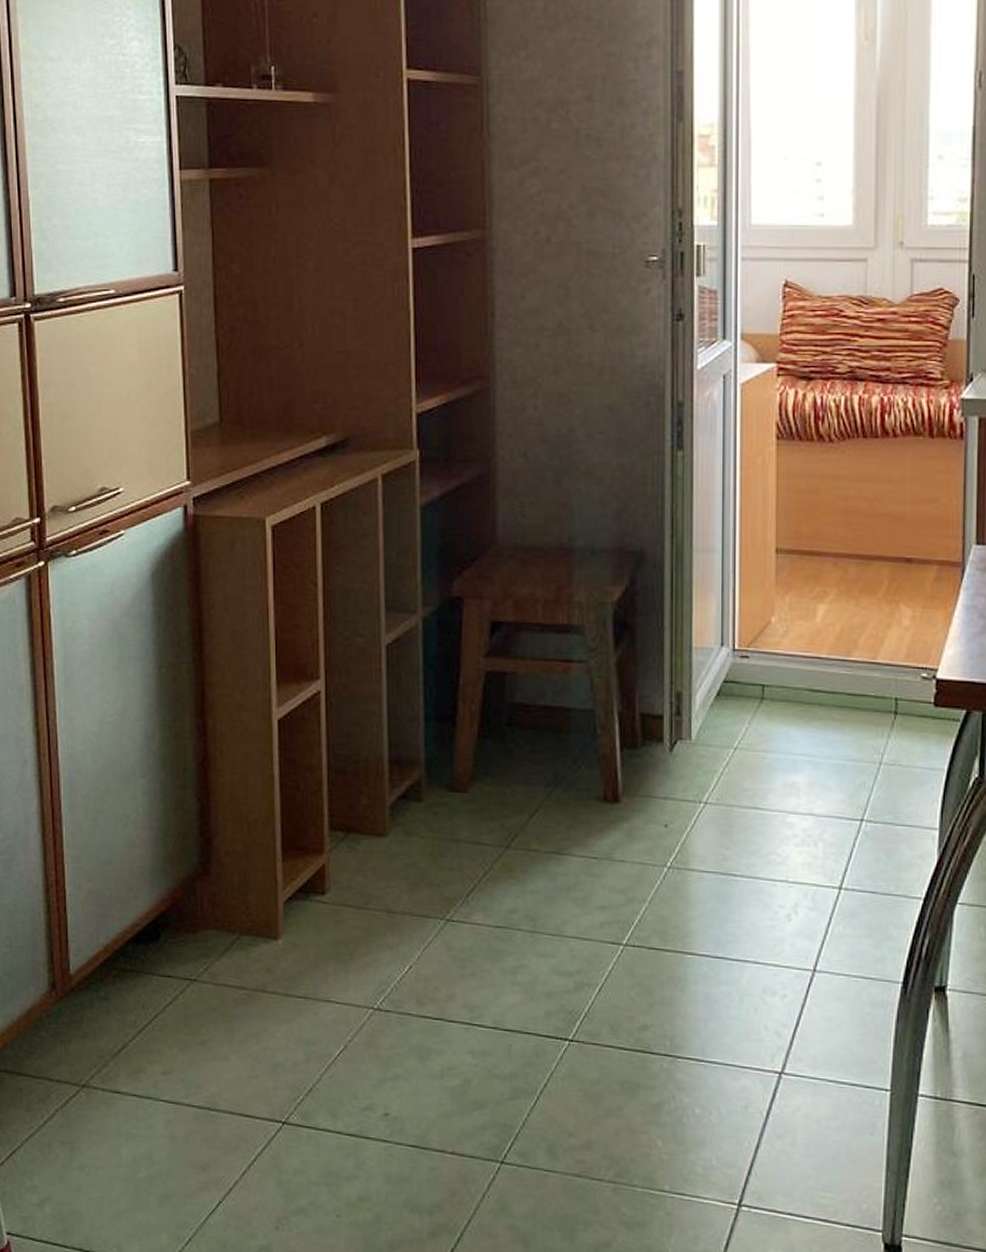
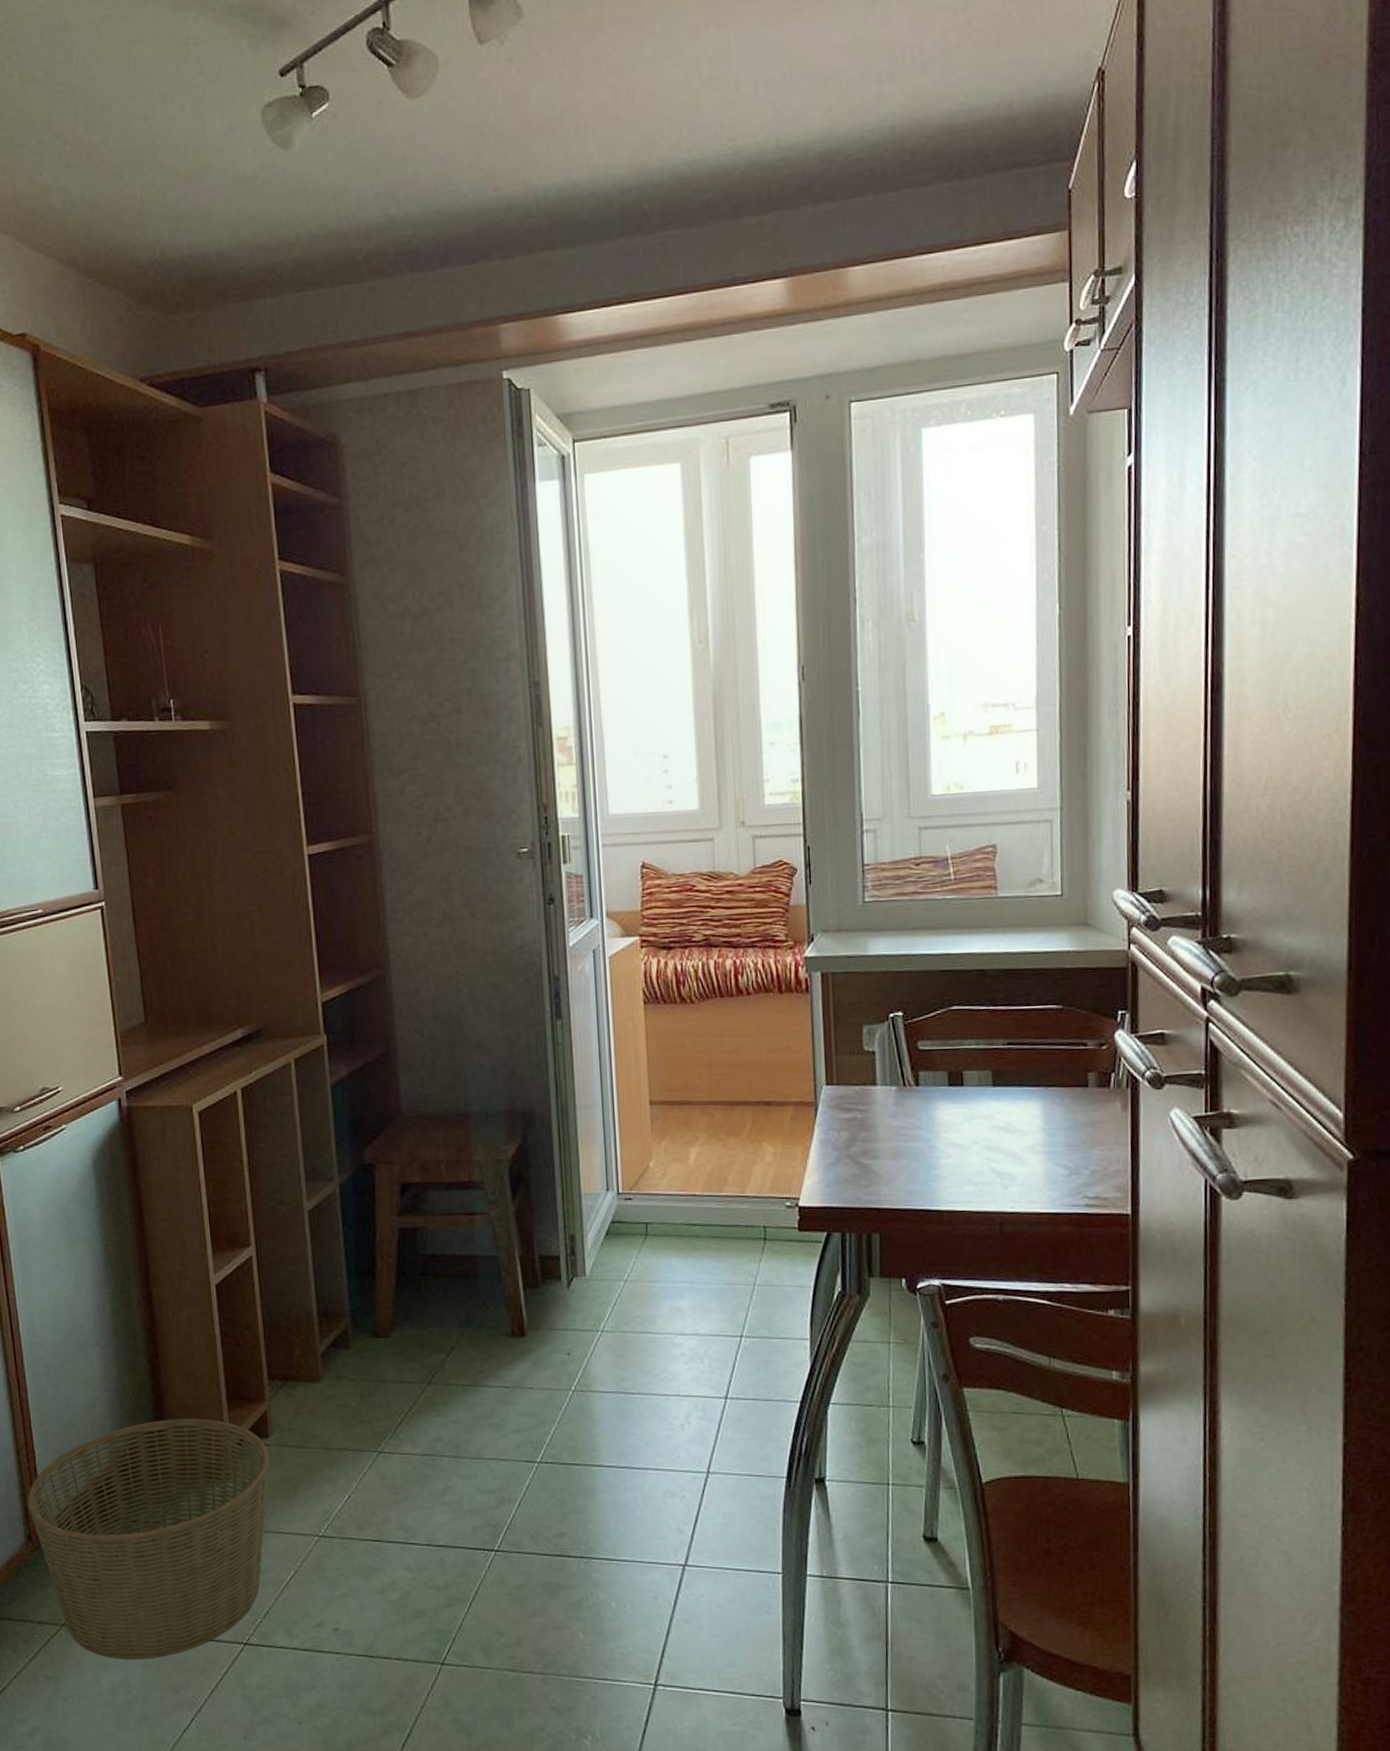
basket: none [53,866,325,1131] -> present [27,1418,269,1659]

